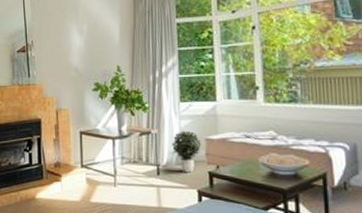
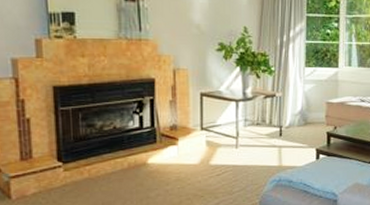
potted plant: present [171,130,201,173] -> none [294,94,322,134]

